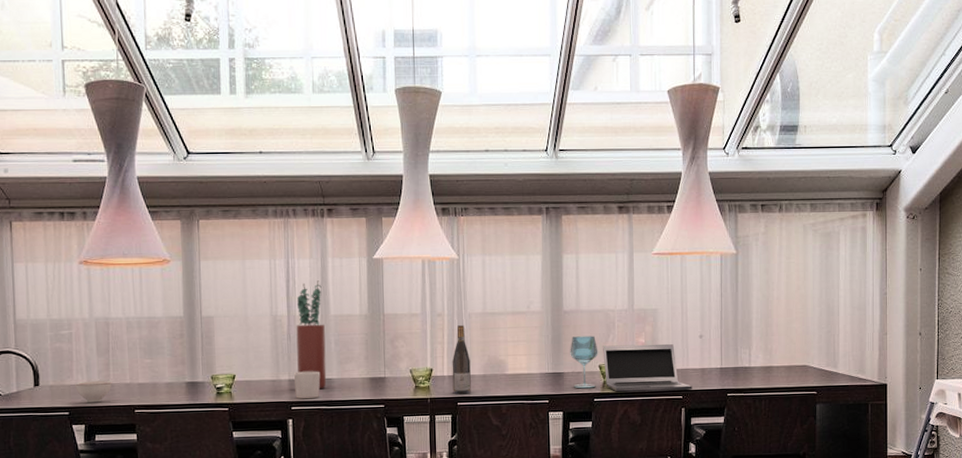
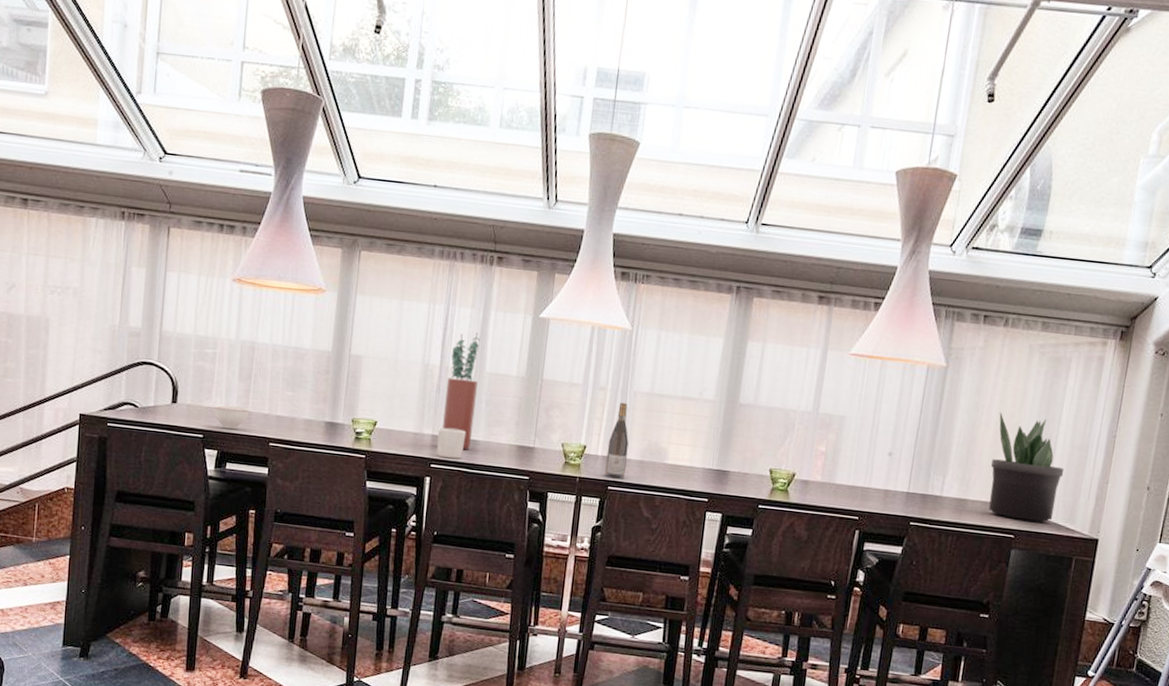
wine glass: present [569,336,598,389] -> none [737,433,772,494]
laptop: present [603,344,692,392] -> none [774,448,872,511]
planter: none [787,286,849,378] -> present [989,412,1065,523]

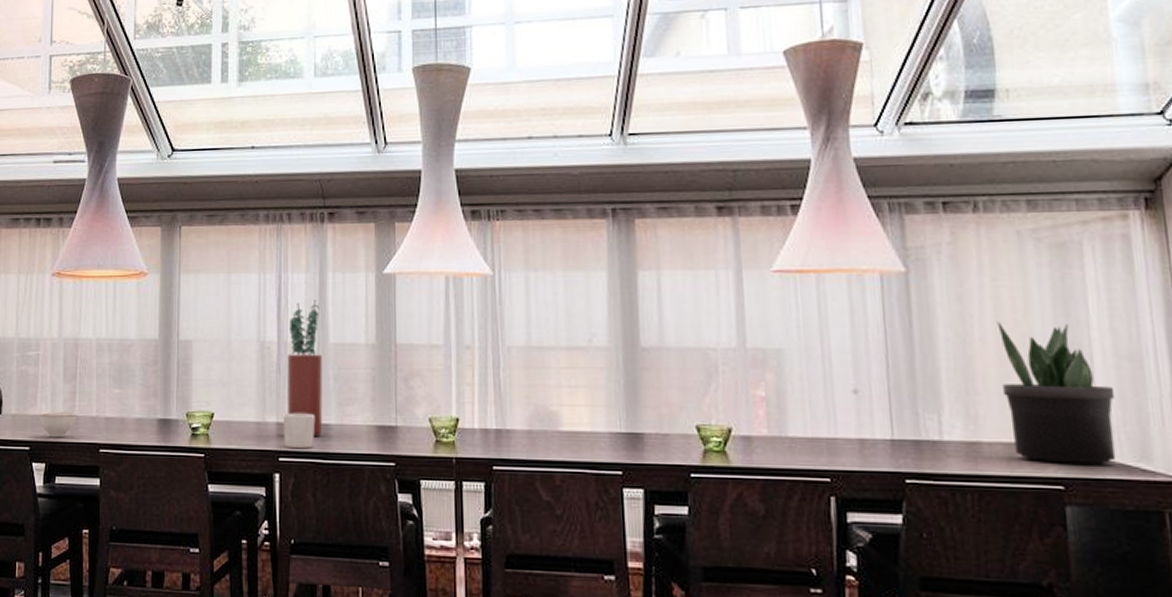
wine bottle: present [604,403,630,479] -> none [485,362,512,456]

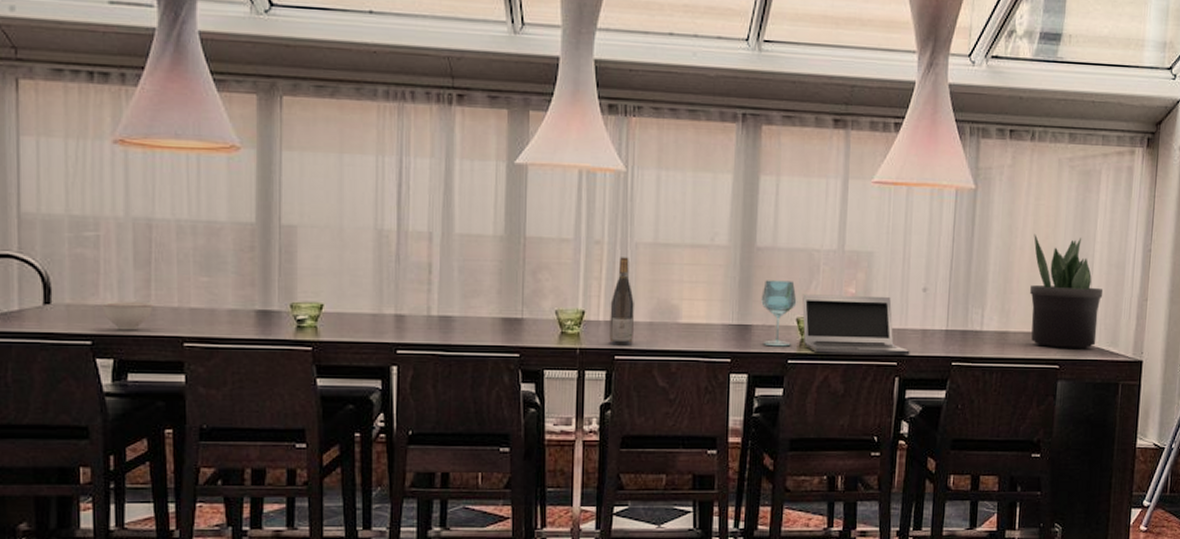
mug: present [284,413,315,449] -> none [403,305,438,341]
vase: present [286,300,323,438] -> none [406,187,448,330]
wine bottle: none [485,362,512,456] -> present [609,257,635,346]
wine glass: none [650,383,695,458] -> present [760,280,797,347]
laptop: none [701,398,846,469] -> present [802,294,910,354]

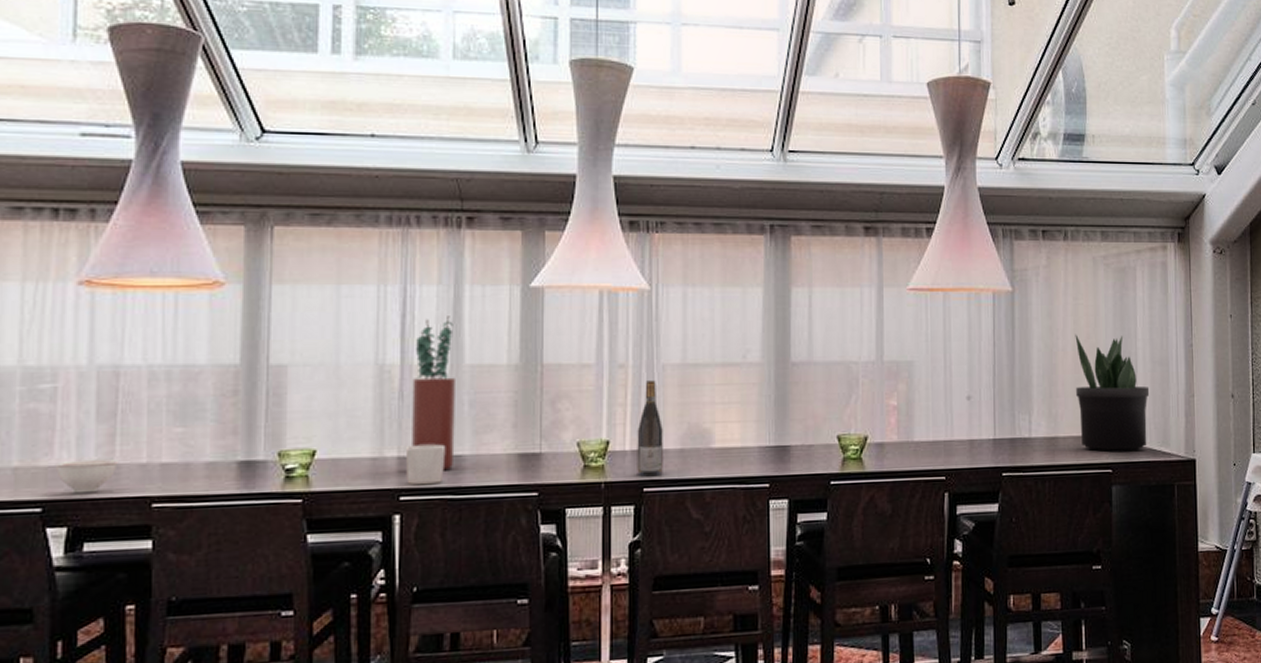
mug: none [403,305,438,341] -> present [406,444,446,486]
vase: none [406,187,448,330] -> present [410,316,457,471]
wine glass: present [760,280,797,347] -> none [797,396,837,468]
laptop: present [802,294,910,354] -> none [843,407,958,472]

